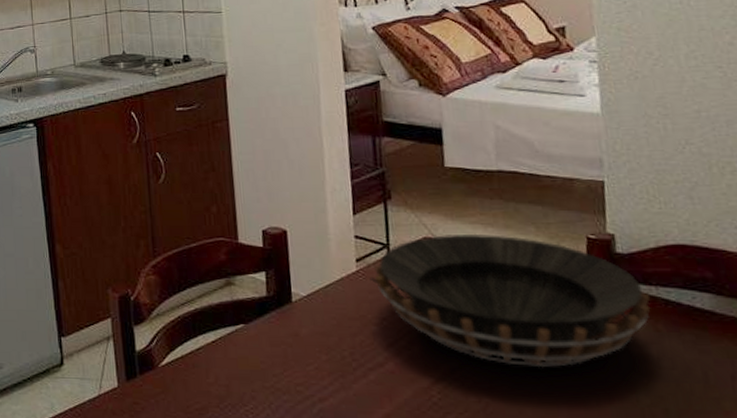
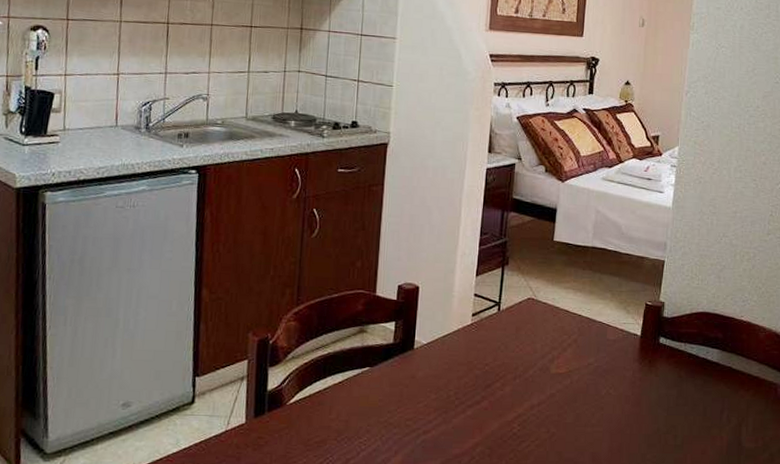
decorative bowl: present [370,233,651,368] -> none [481,296,680,405]

